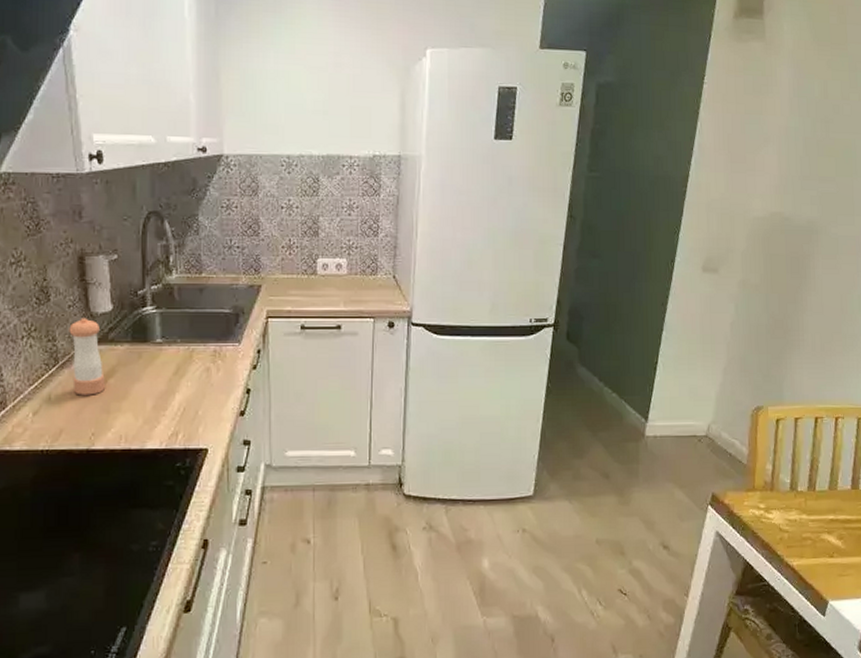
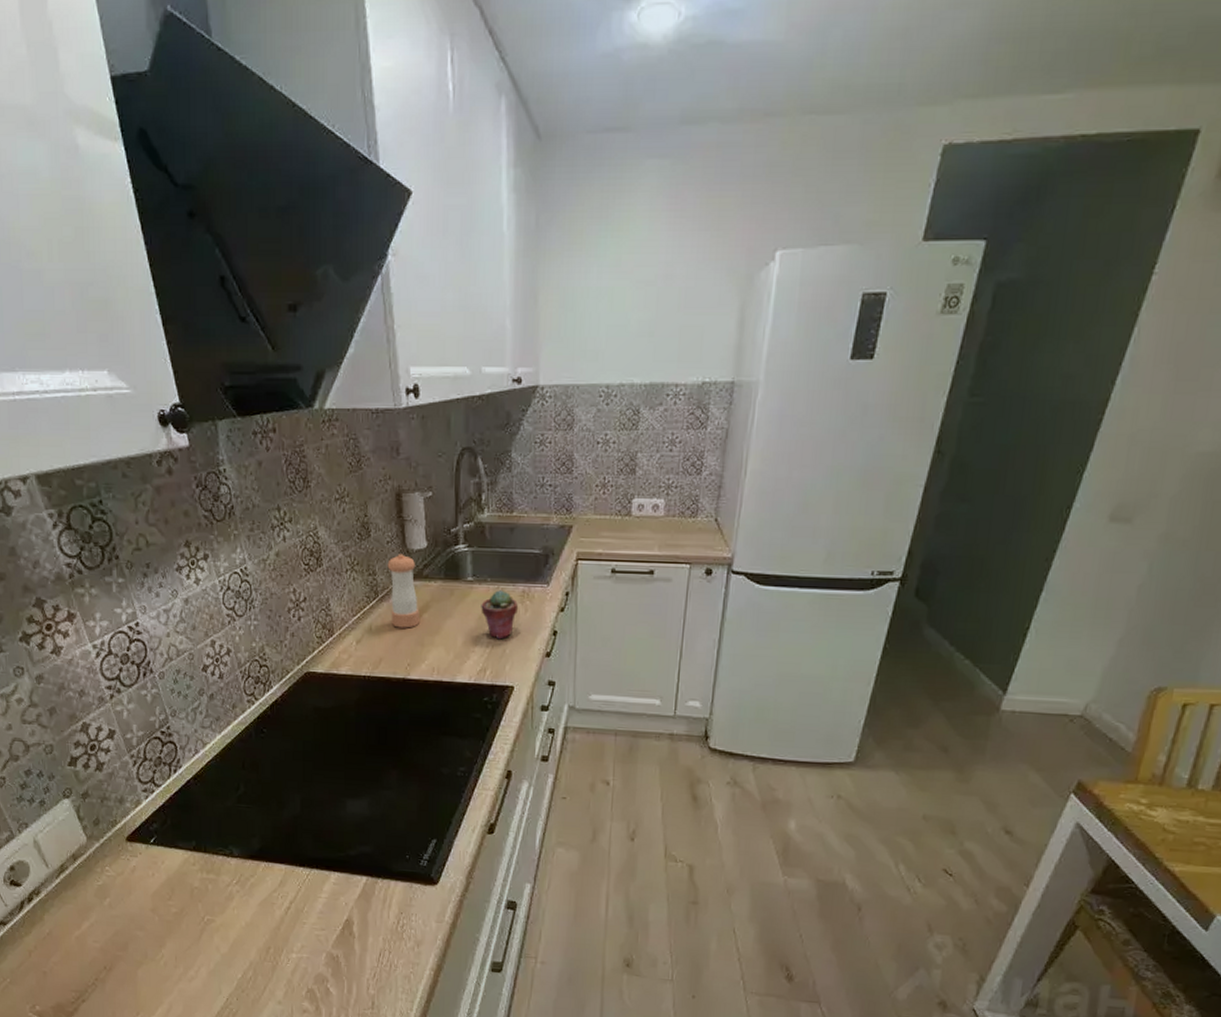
potted succulent: none [171,351,209,401] -> present [481,590,518,640]

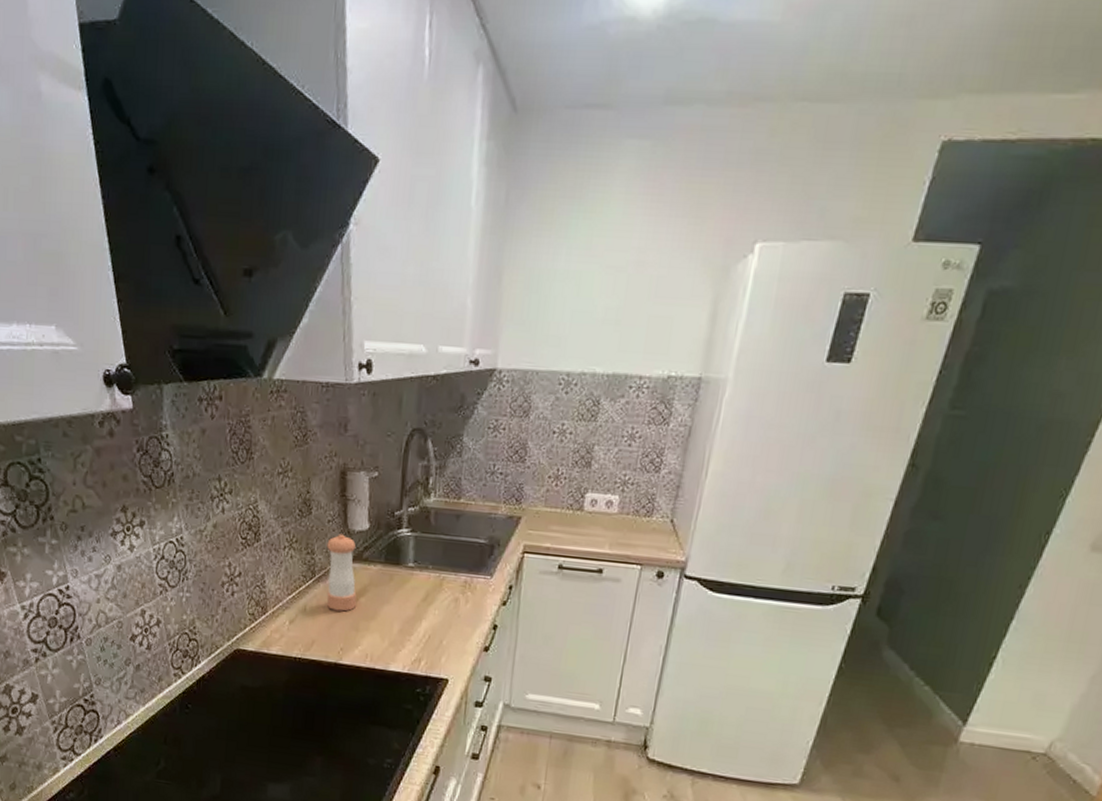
potted succulent: present [481,590,518,640] -> none [420,578,459,630]

